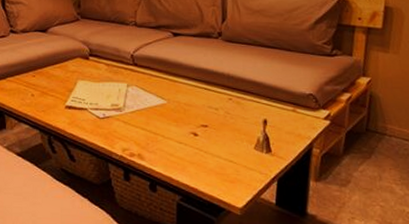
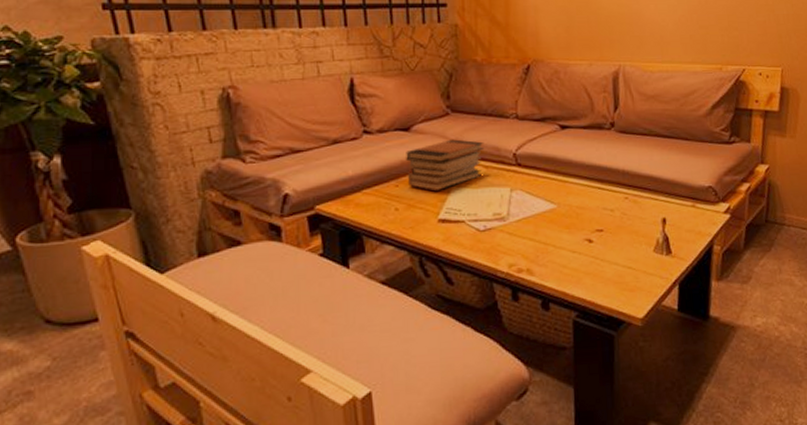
book stack: none [42,41,107,83] -> present [406,139,485,192]

